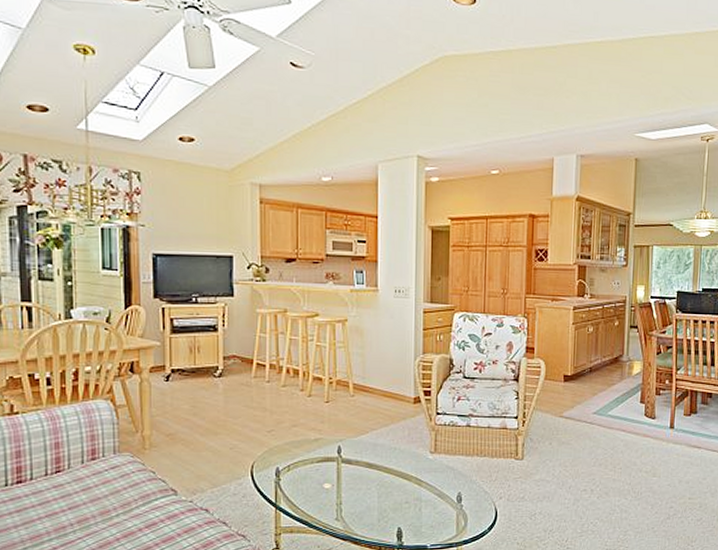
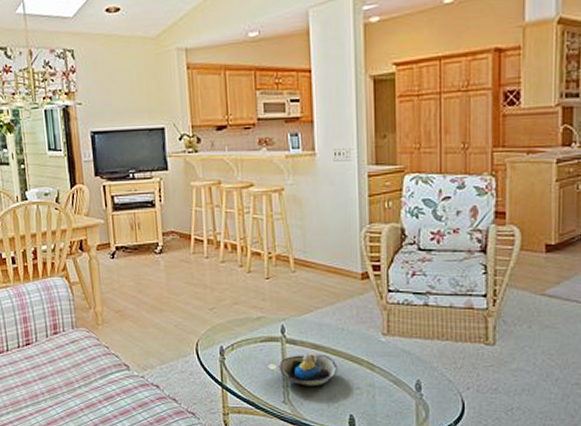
decorative bowl: none [334,471,389,503] -> present [279,352,338,387]

